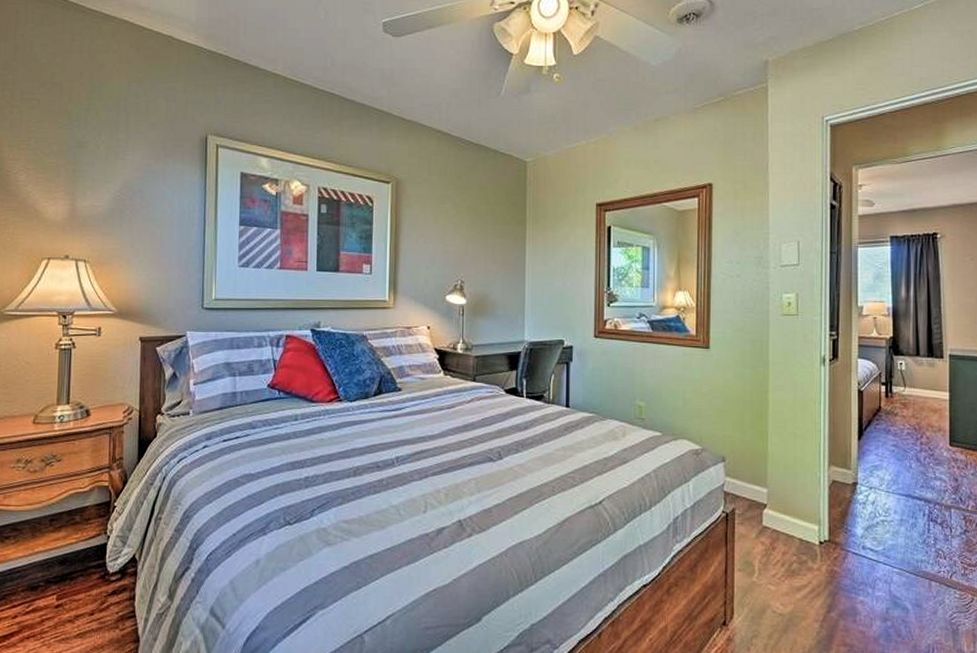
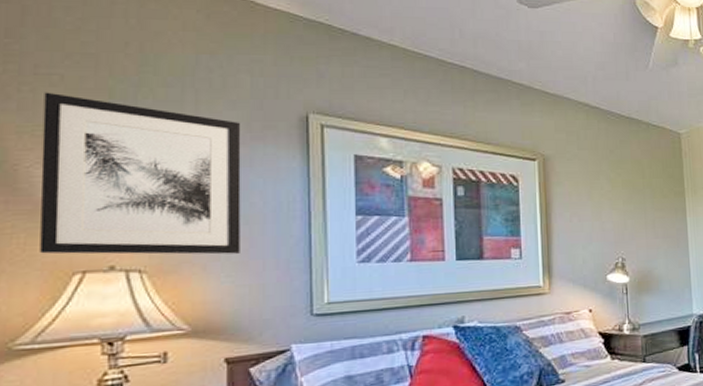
wall art: none [22,113,158,252] -> present [40,92,241,255]

